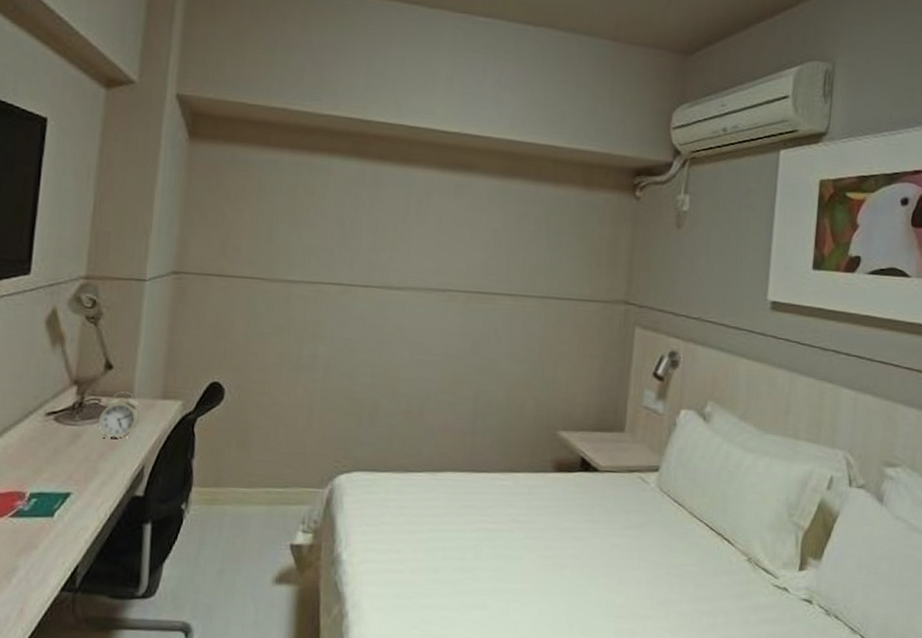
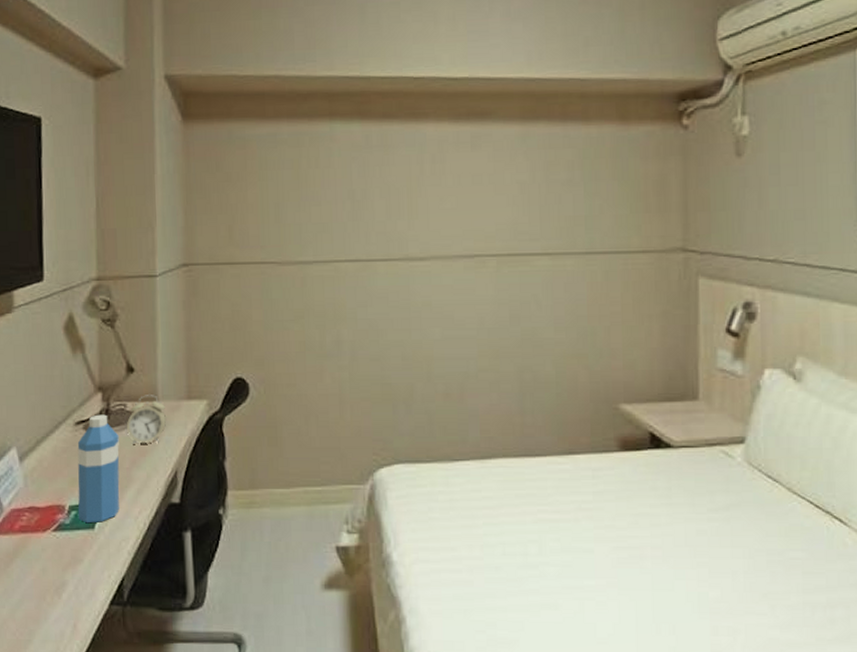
water bottle: none [38,407,90,511] -> present [77,414,120,524]

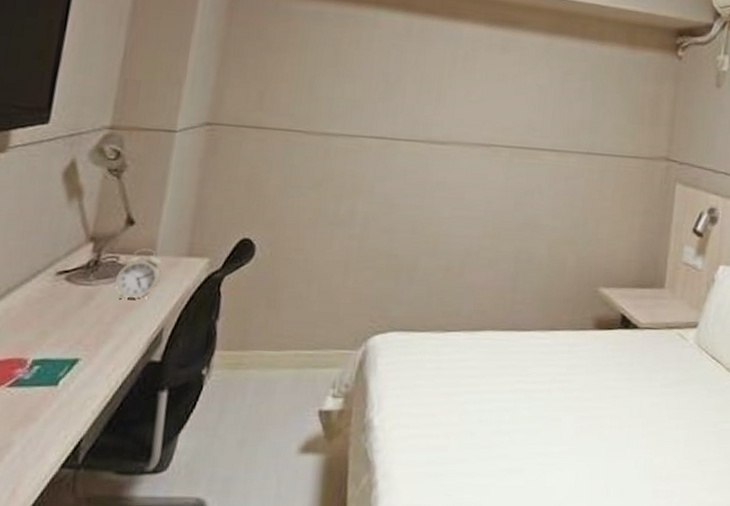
water bottle: present [77,414,120,524] -> none [41,265,105,380]

